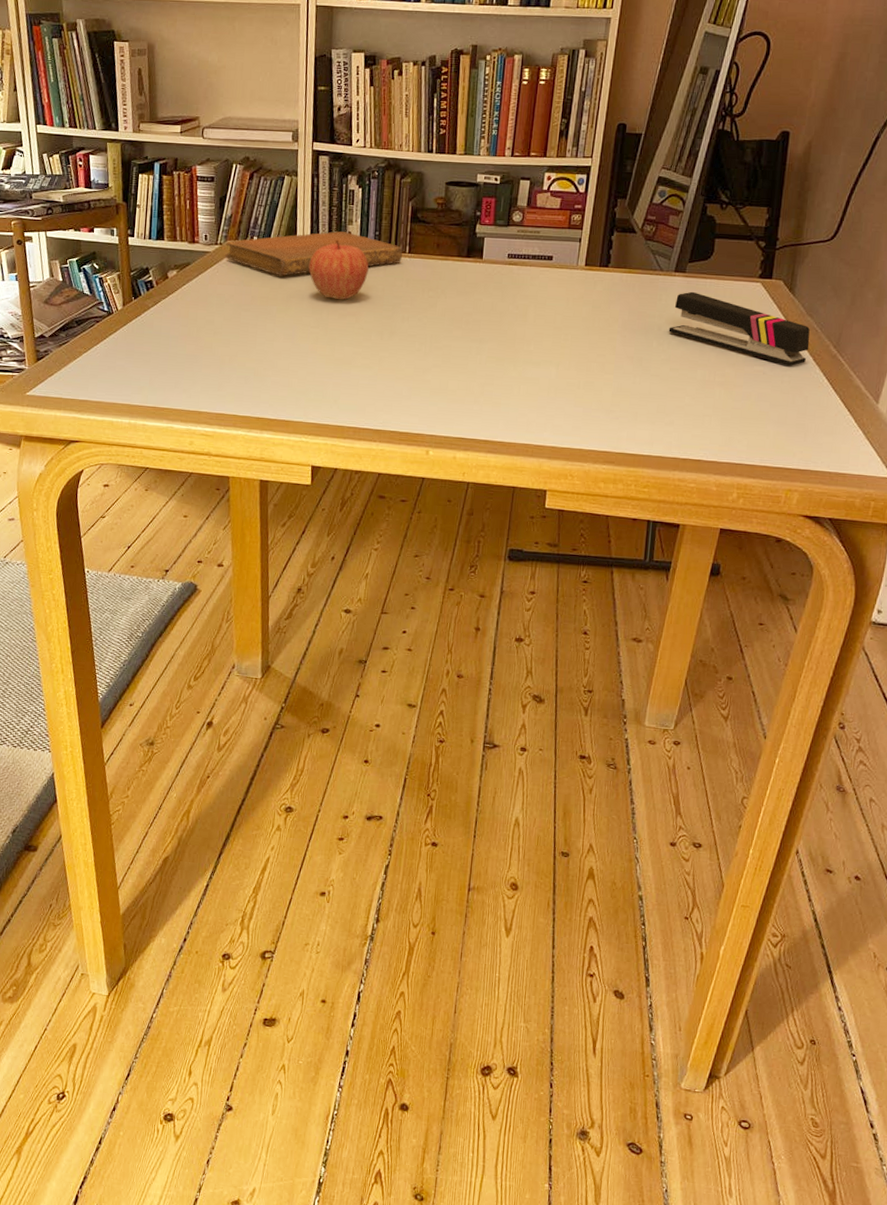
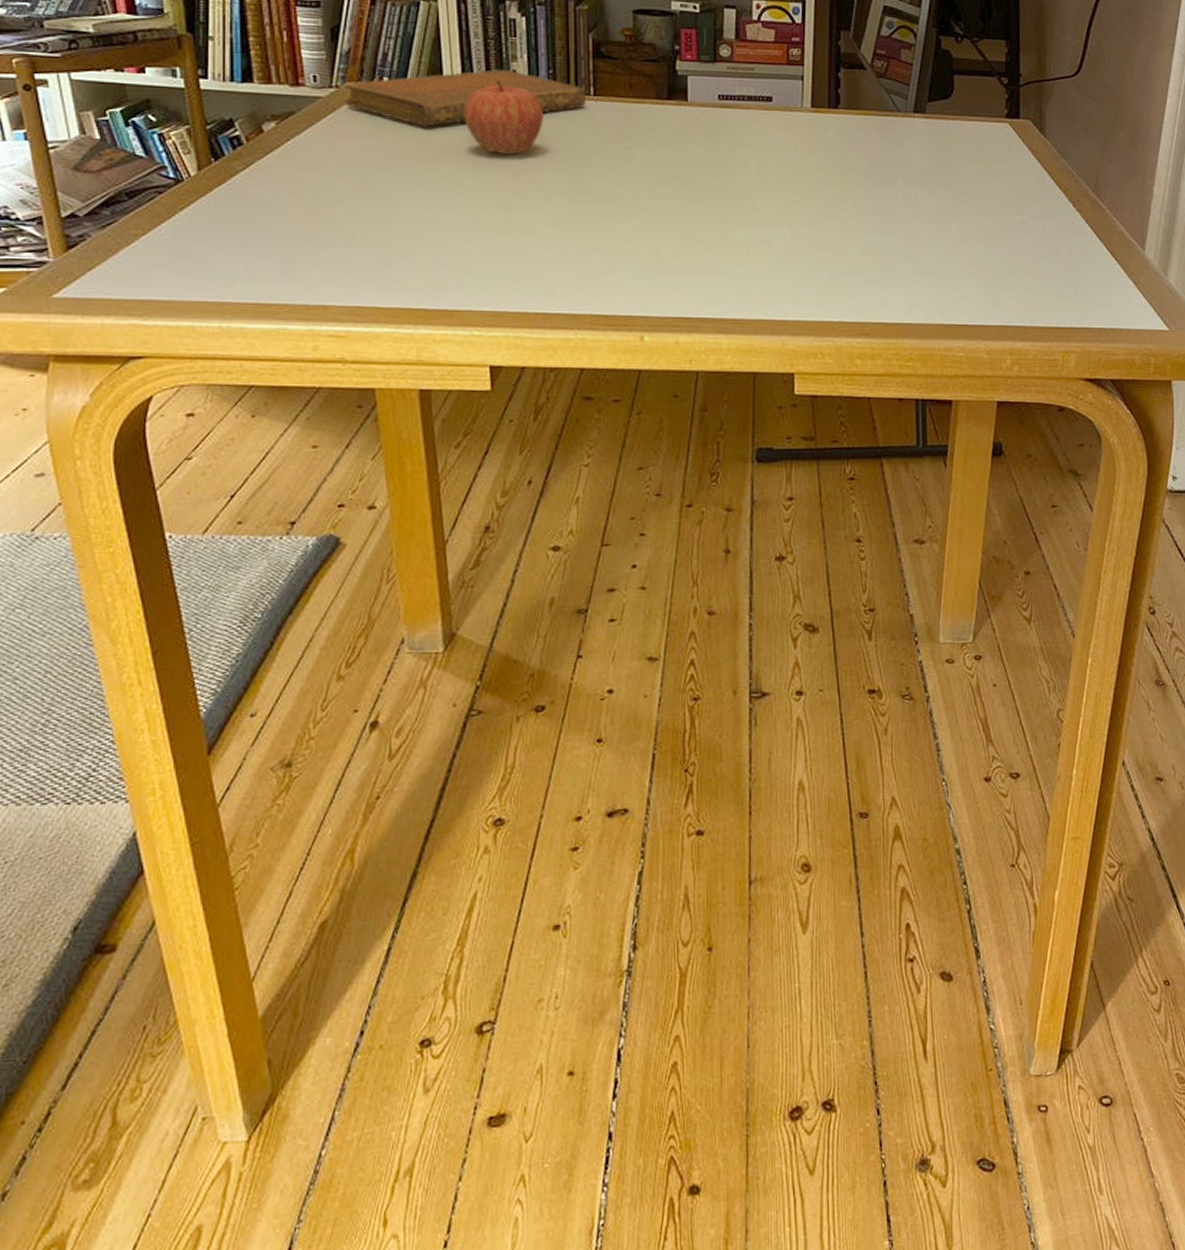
stapler: present [668,291,810,366] -> none [914,134,1067,213]

